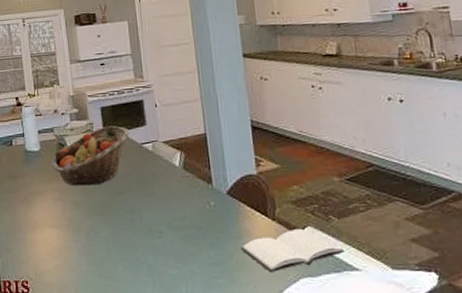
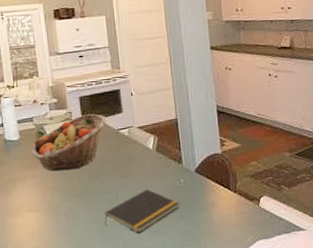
notepad: none [127,211,210,259] -> present [105,189,180,233]
book: present [241,228,345,272] -> none [207,198,293,237]

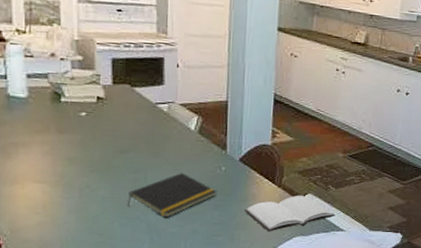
fruit basket: present [31,113,107,172] -> none [42,80,144,141]
book: none [207,198,293,237] -> present [244,195,335,231]

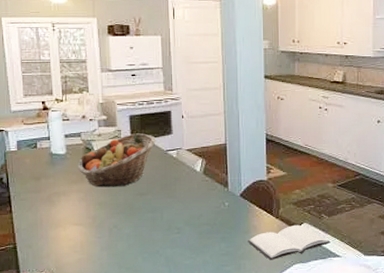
fruit basket: none [42,80,144,141] -> present [78,133,156,188]
notepad: present [127,173,217,218] -> none [148,210,223,251]

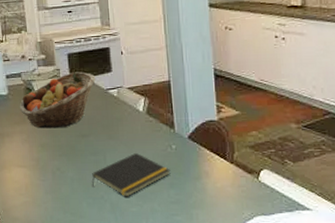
notepad: none [148,210,223,251] -> present [92,153,171,197]
book: present [248,224,331,260] -> none [199,171,298,210]

